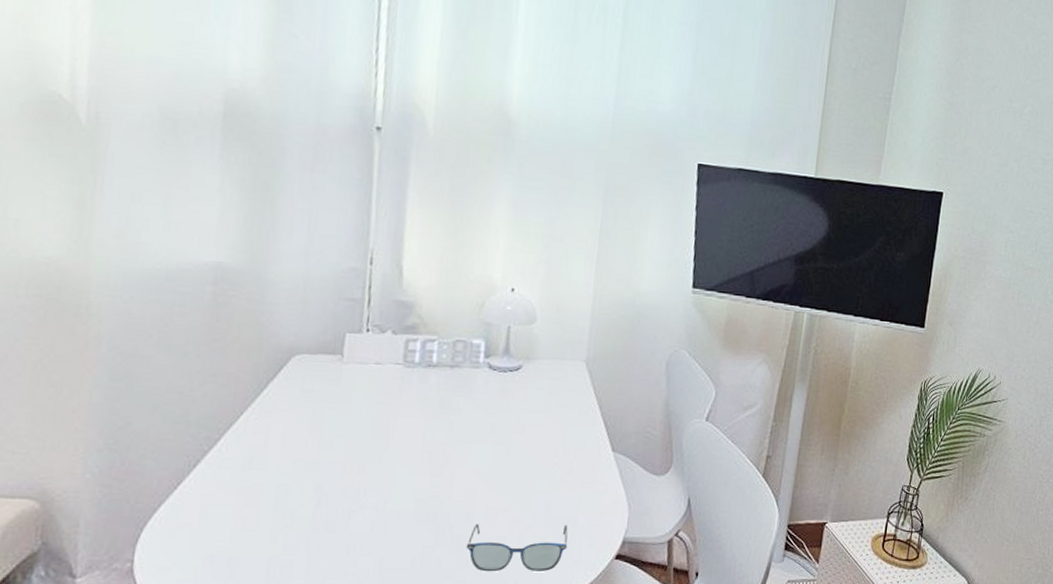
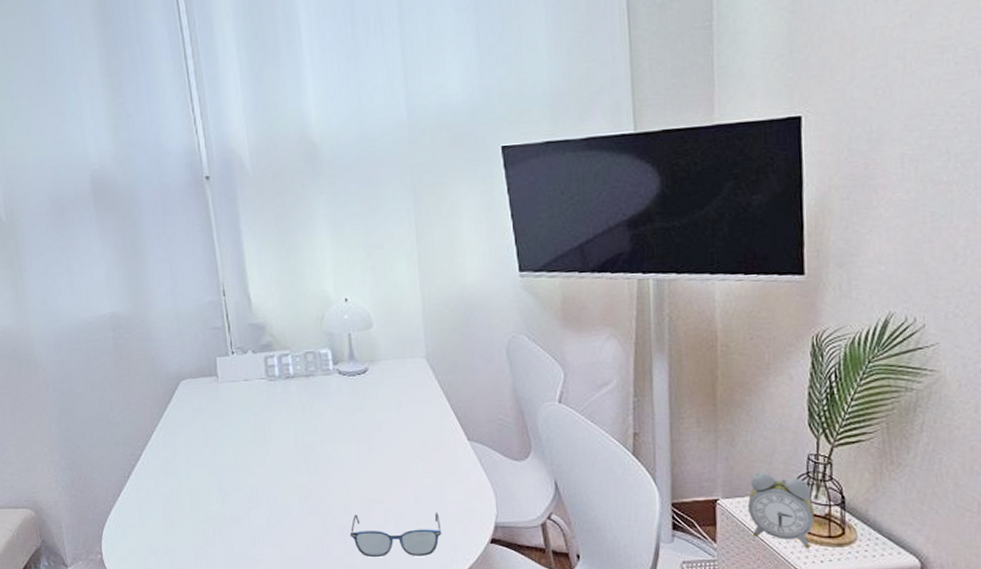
alarm clock: none [848,499,900,571] -> present [747,472,815,549]

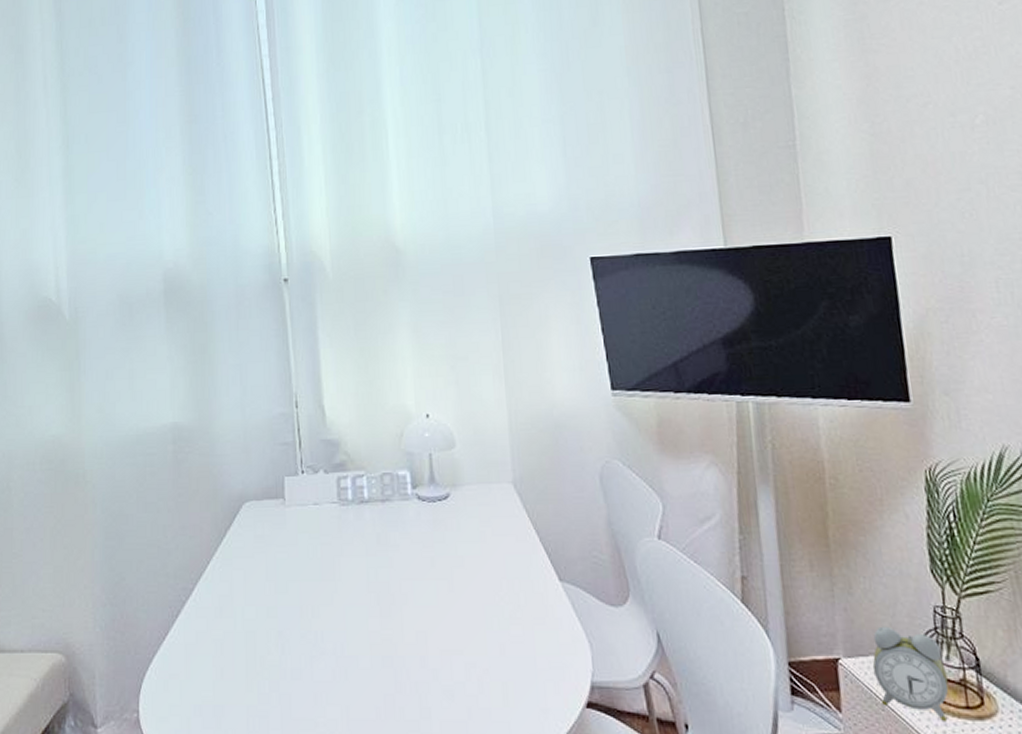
glasses: present [350,512,442,558] -> none [426,667,531,723]

